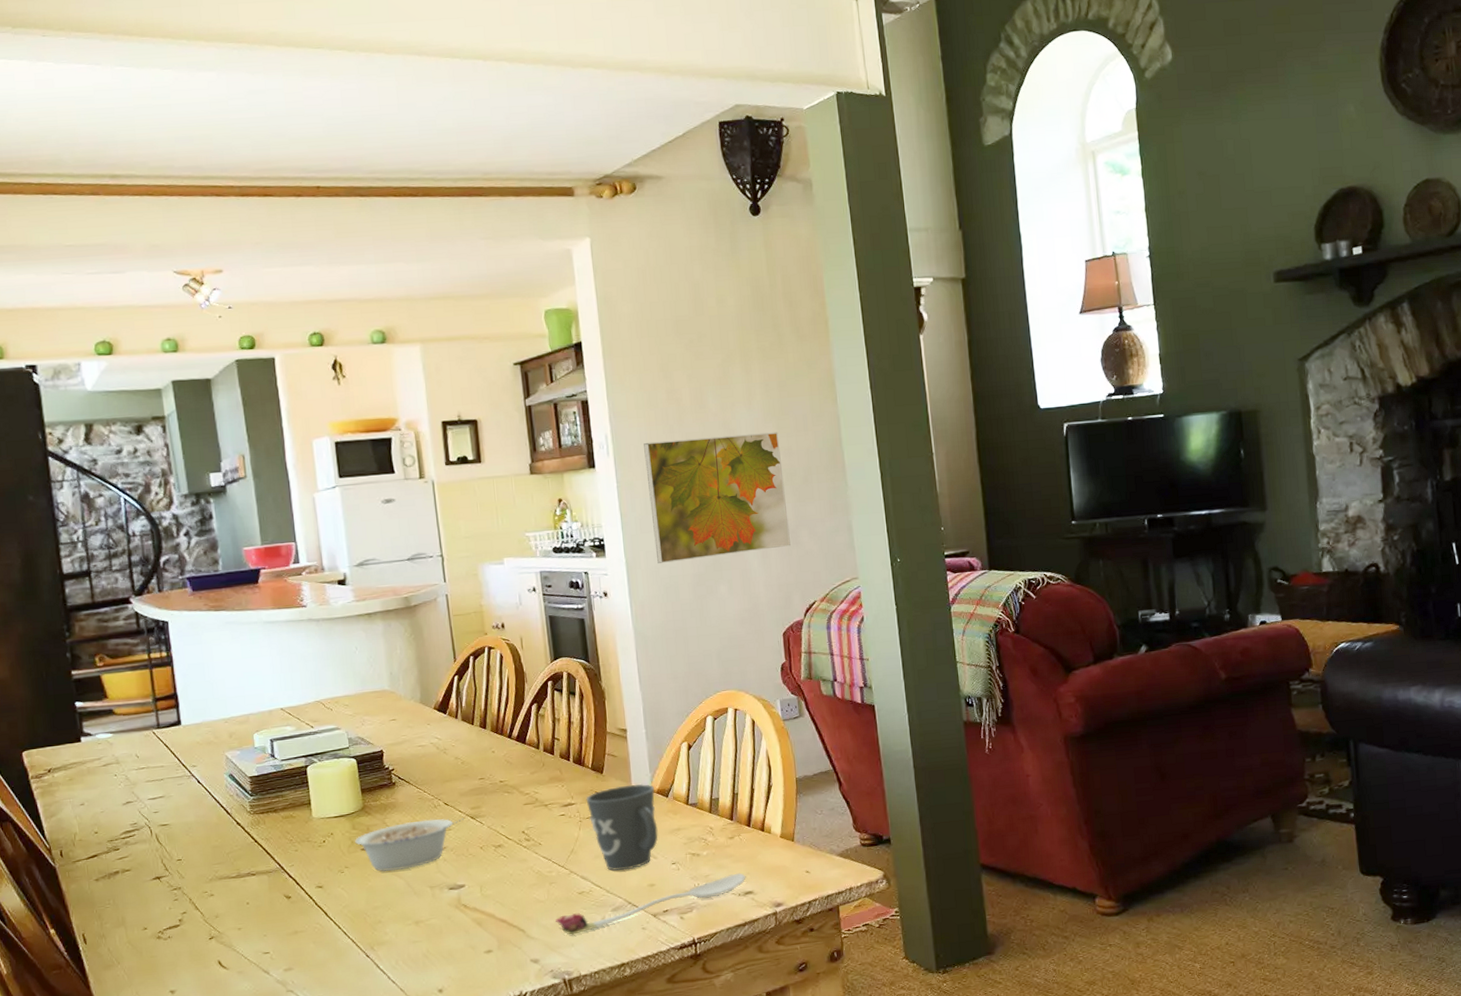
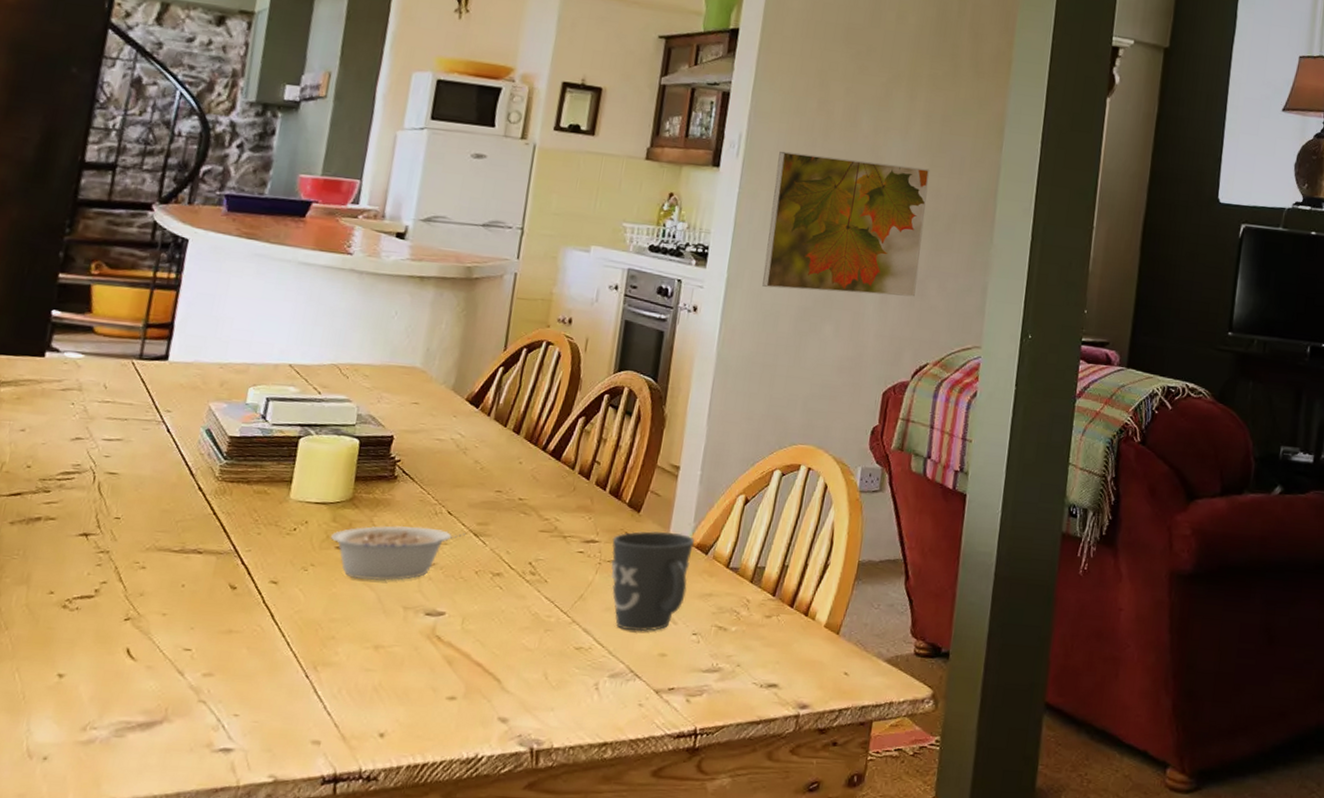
spoon: present [555,873,746,935] -> none [540,659,775,697]

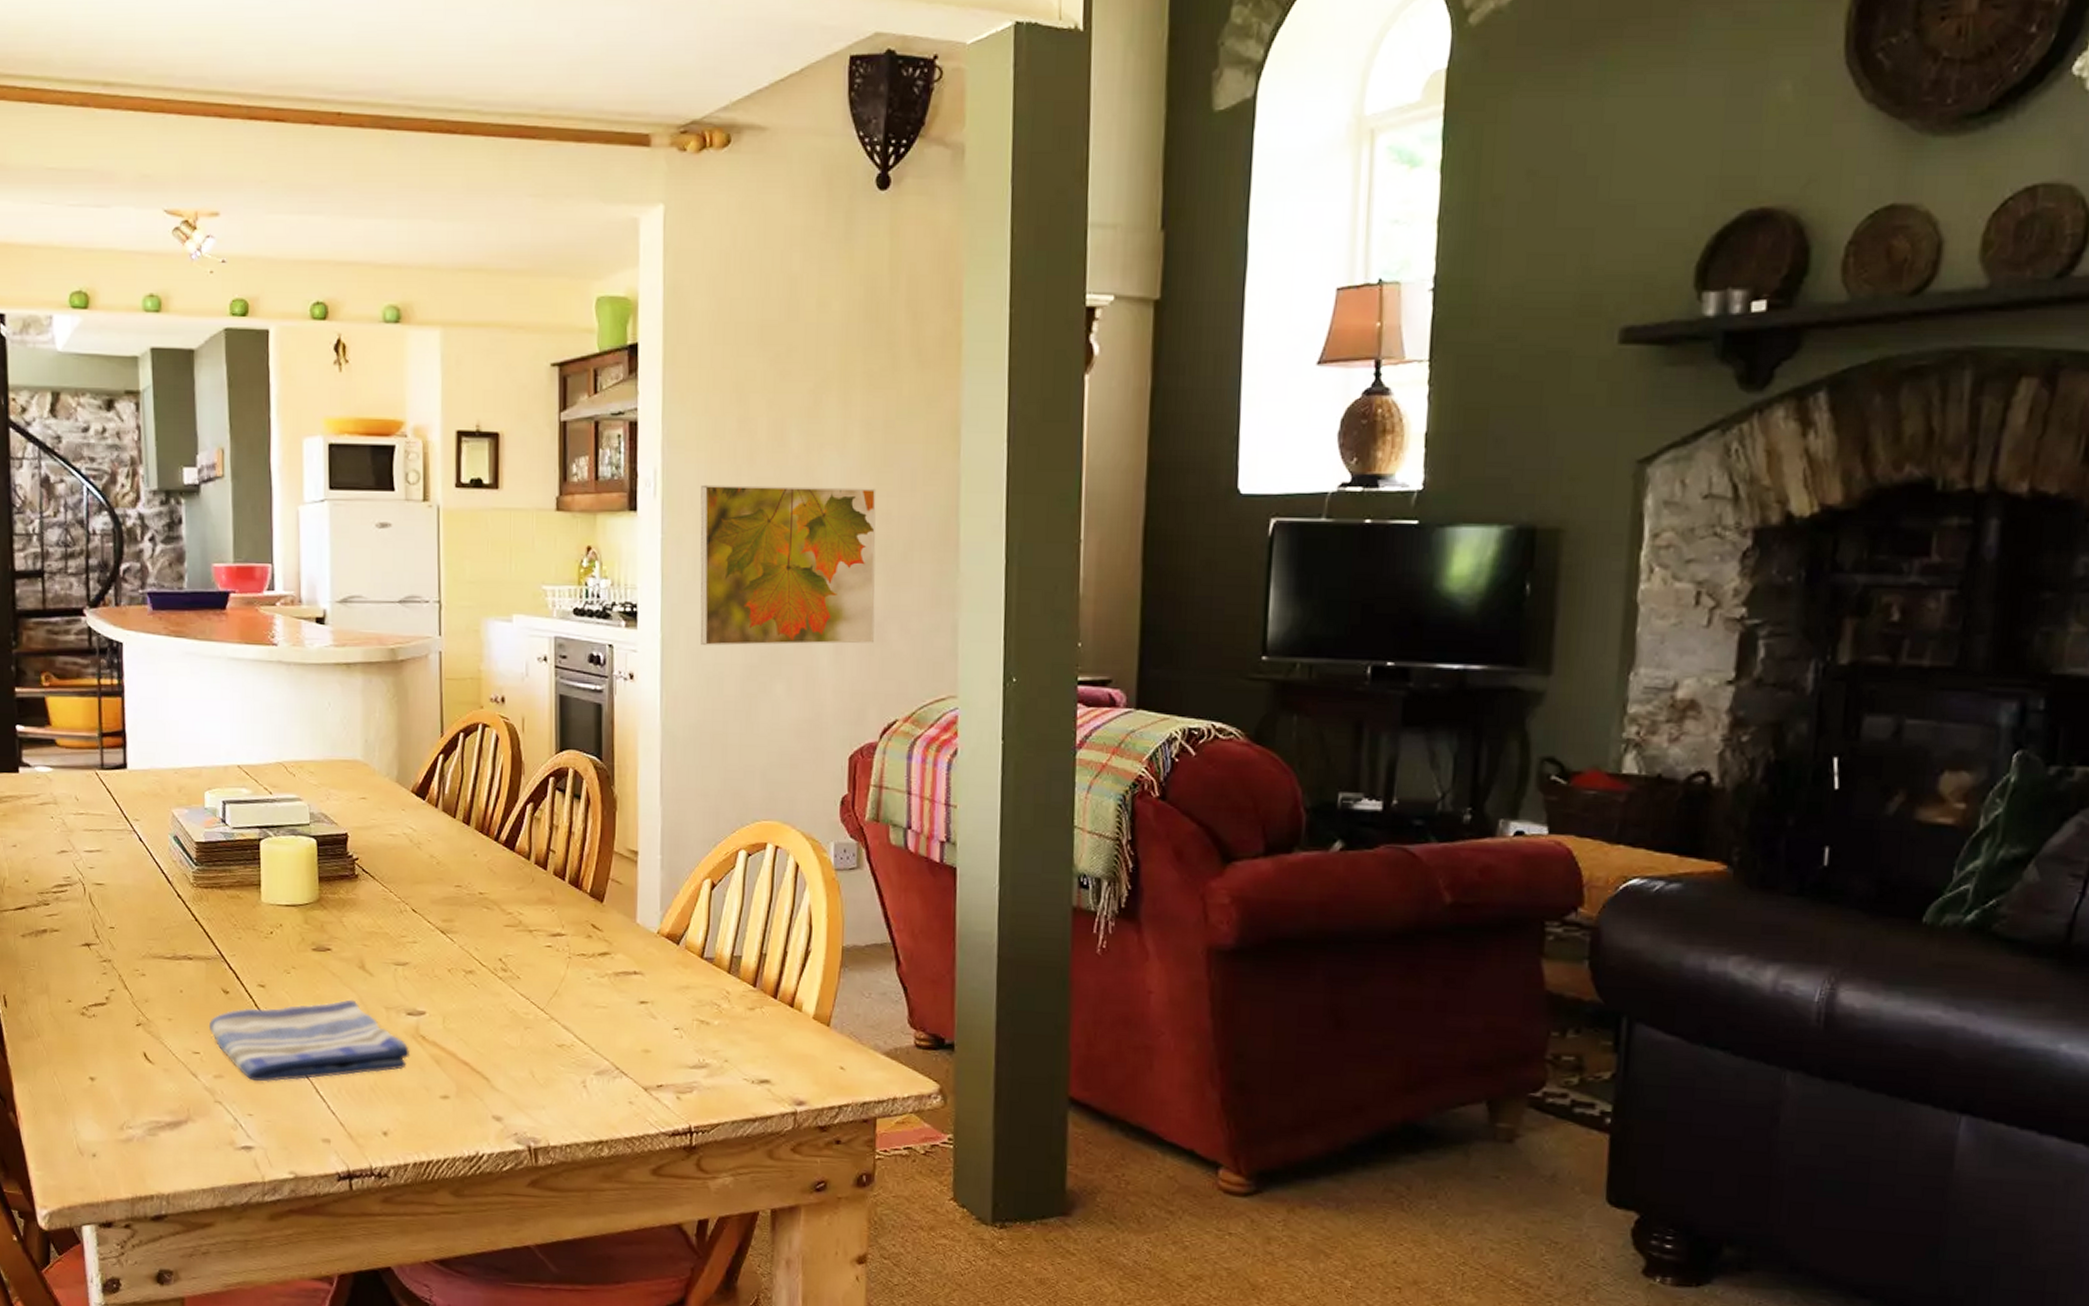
dish towel: none [206,598,422,682] -> present [208,999,409,1082]
legume: present [330,525,465,581] -> none [305,924,432,981]
mug: present [611,531,694,632] -> none [579,922,663,1028]

